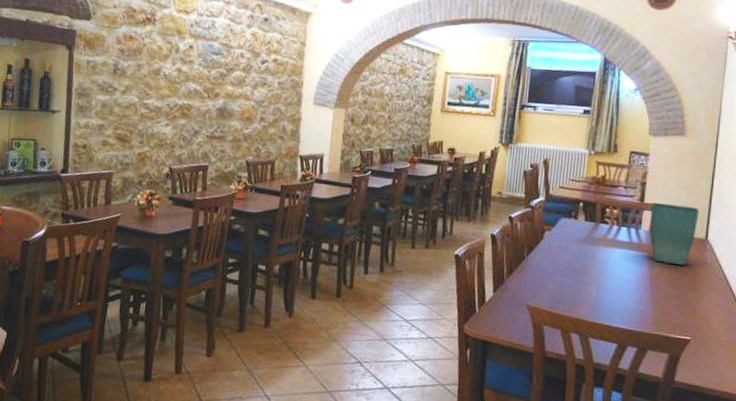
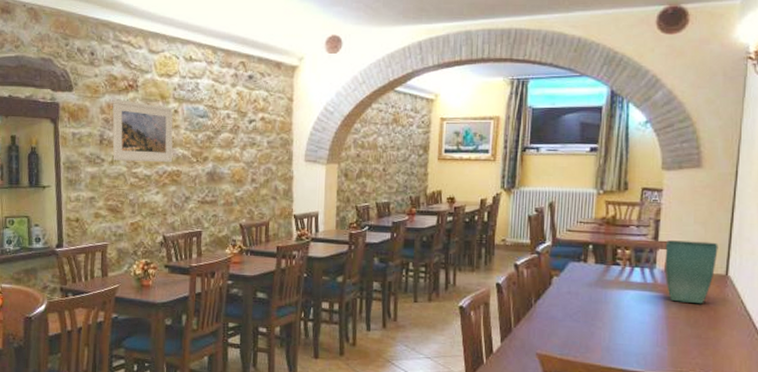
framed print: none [125,31,188,97] -> present [112,99,173,163]

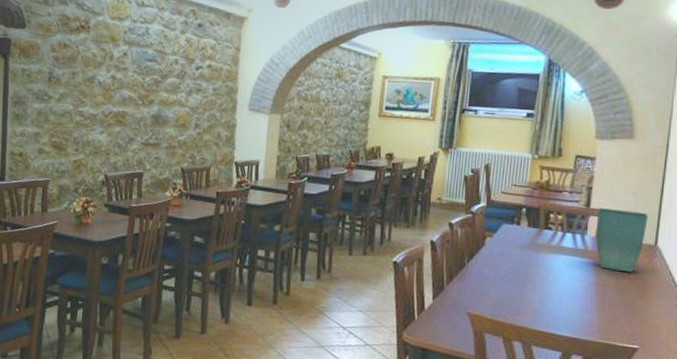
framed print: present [112,99,173,163] -> none [60,39,122,104]

